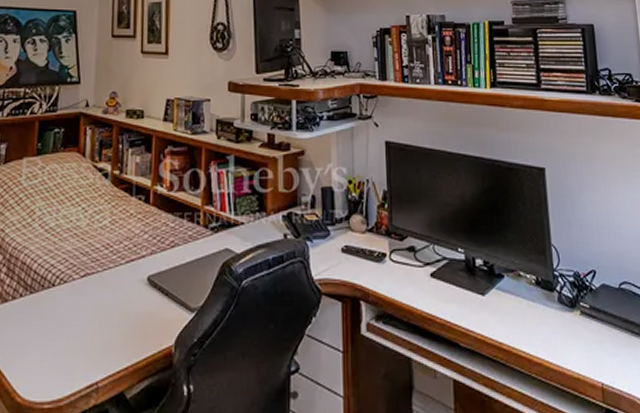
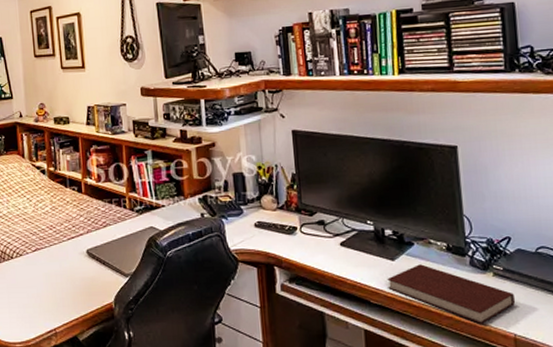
notebook: none [477,300,602,371] -> present [387,264,516,324]

